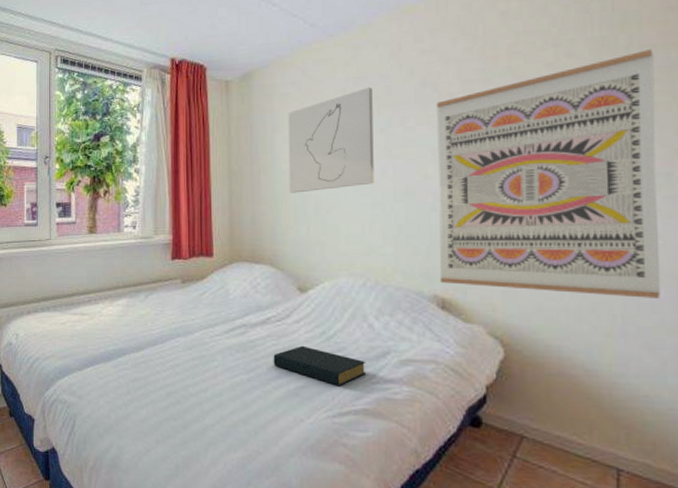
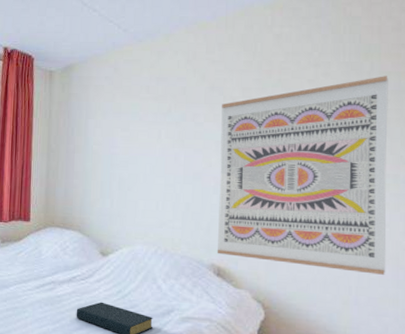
wall art: present [288,86,374,193] -> none [98,86,171,171]

